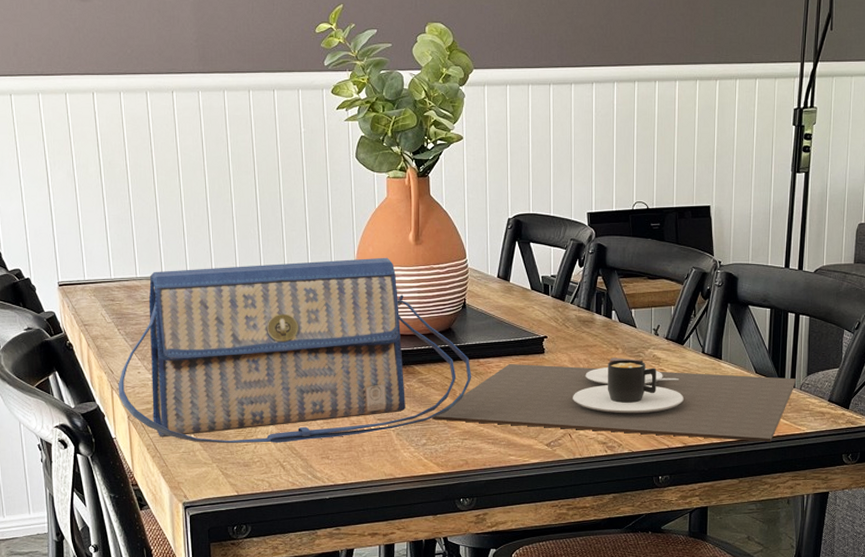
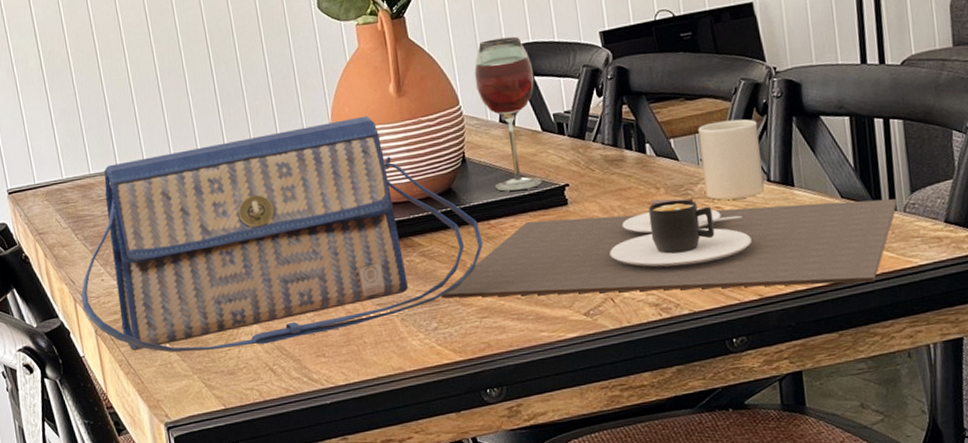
wineglass: none [481,206,530,336] -> present [474,36,543,192]
mug: none [654,300,701,364] -> present [698,119,764,200]

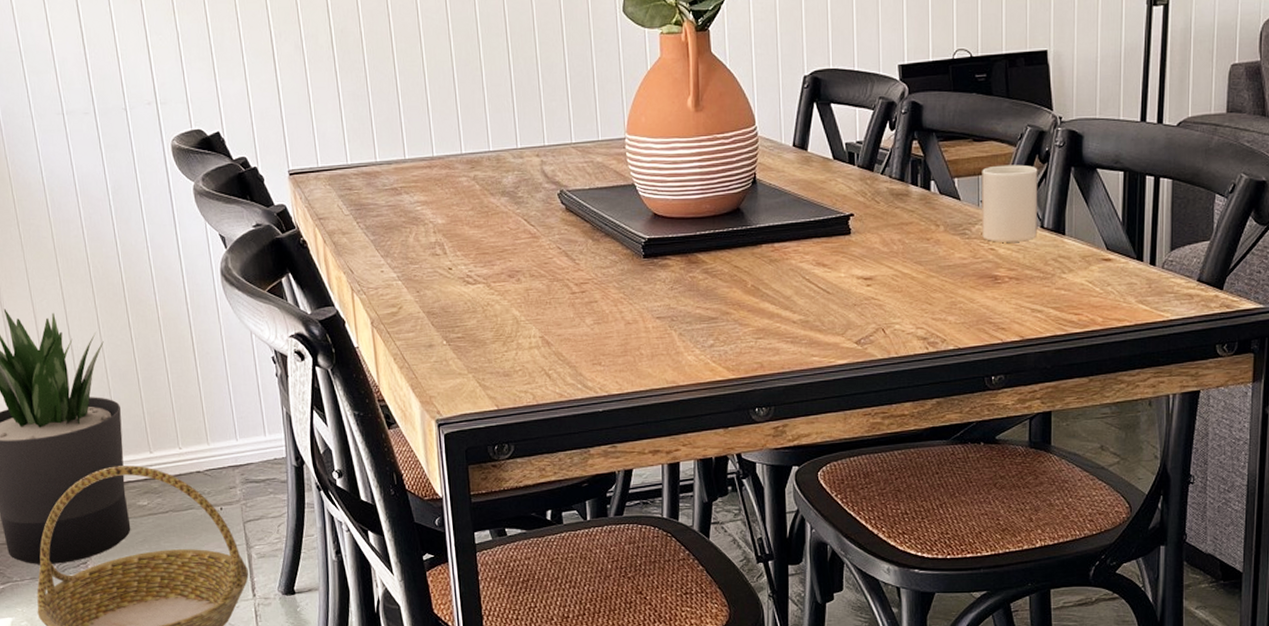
handbag: present [81,115,484,353] -> none [359,127,766,351]
place setting: present [441,198,898,299] -> none [720,236,1158,333]
wineglass: present [474,36,543,192] -> none [772,61,831,216]

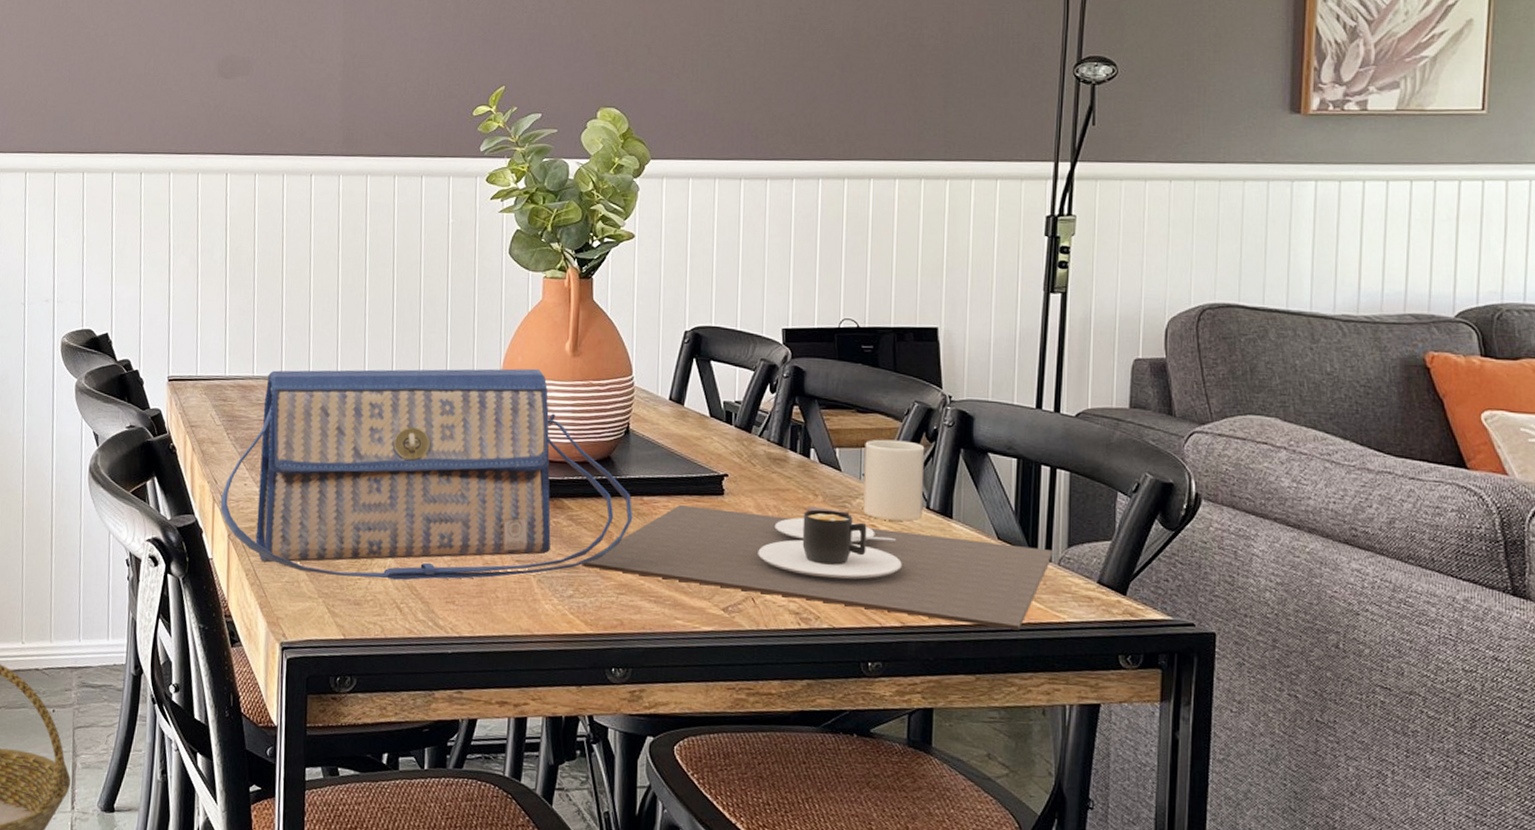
handbag: none [359,127,766,351] -> present [220,368,633,580]
place setting: none [720,236,1158,333] -> present [582,505,1054,631]

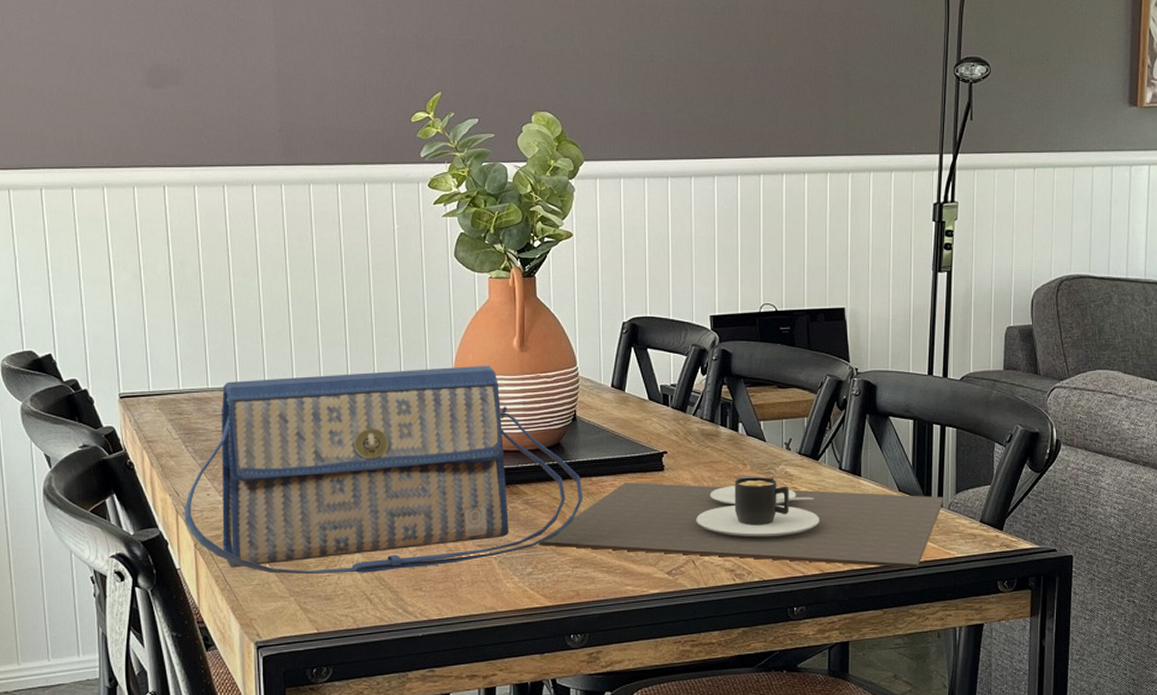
mug: present [863,439,925,522] -> none [785,410,837,482]

